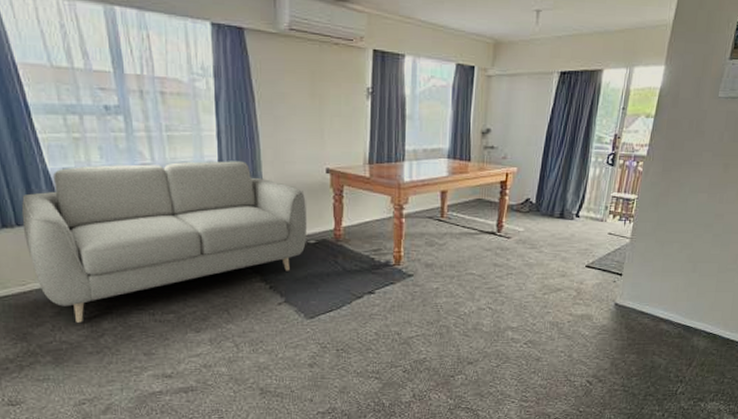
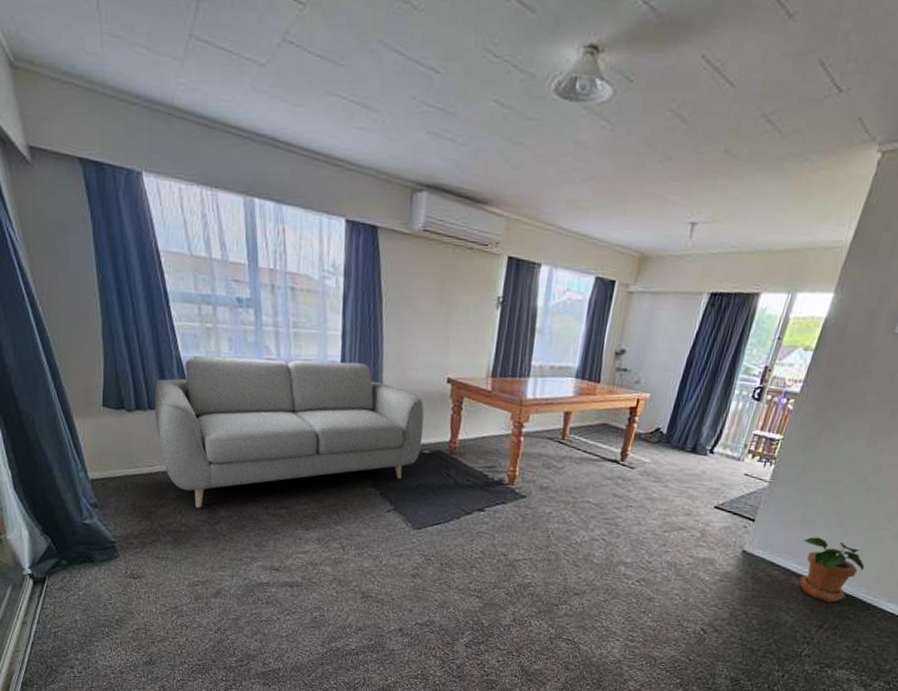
potted plant: none [666,284,719,342] -> present [799,537,864,603]

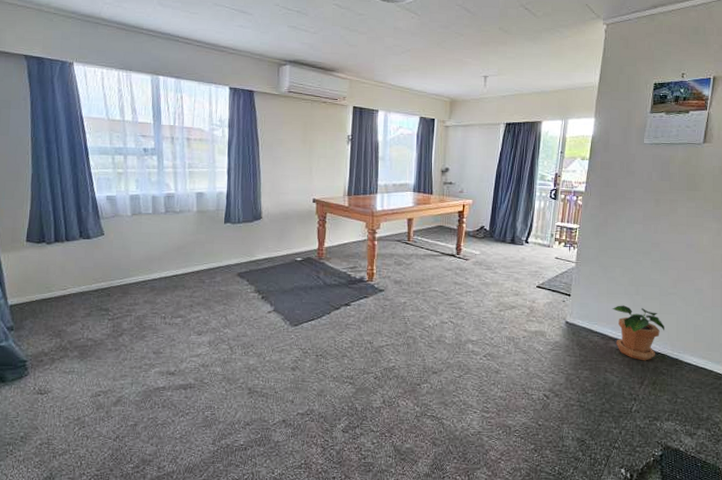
sofa: present [154,356,424,508] -> none [70,192,296,323]

